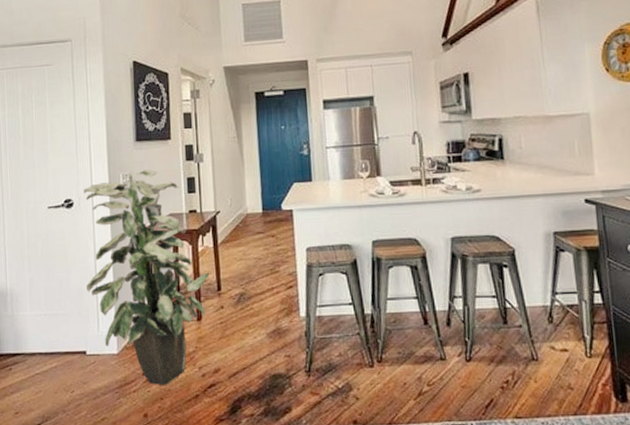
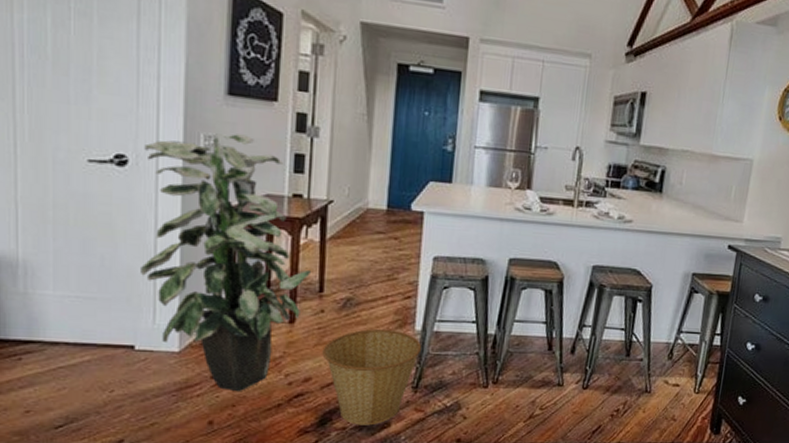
basket: none [226,319,308,412] -> present [322,329,421,426]

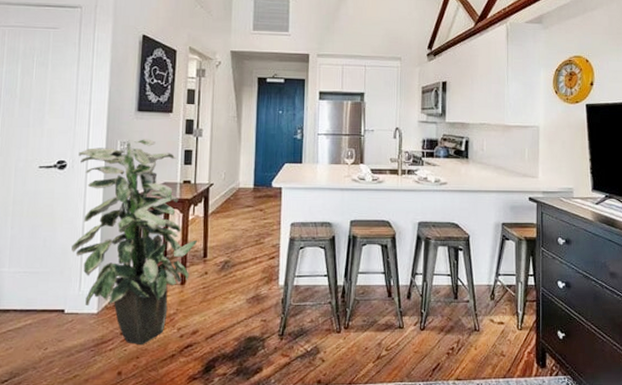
basket: present [322,329,421,426] -> none [206,286,284,371]

